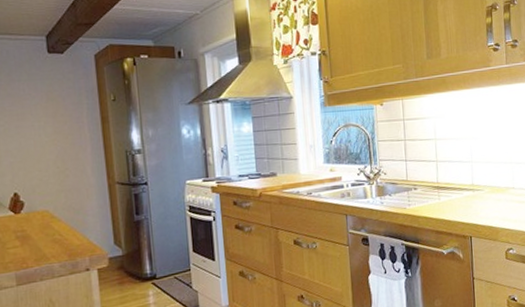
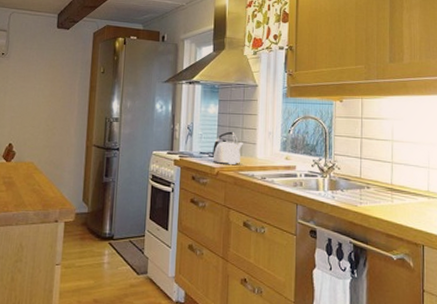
kettle: none [252,149,284,184] -> present [212,131,243,164]

